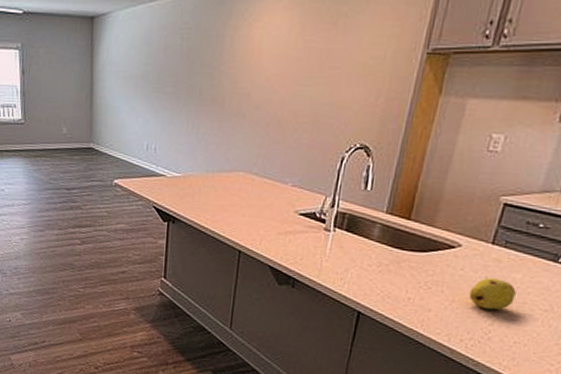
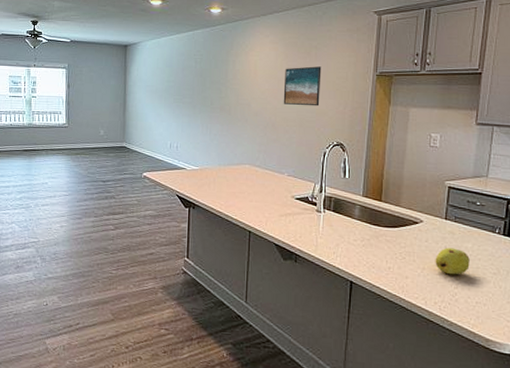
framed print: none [294,42,351,97] -> present [283,66,322,107]

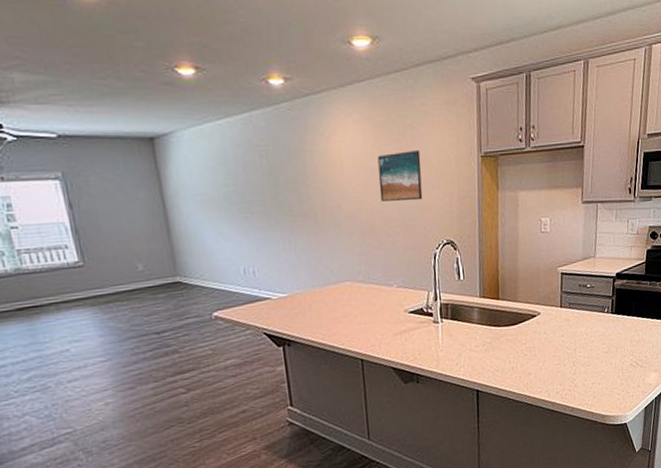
fruit: present [435,247,470,275] -> none [554,334,585,362]

